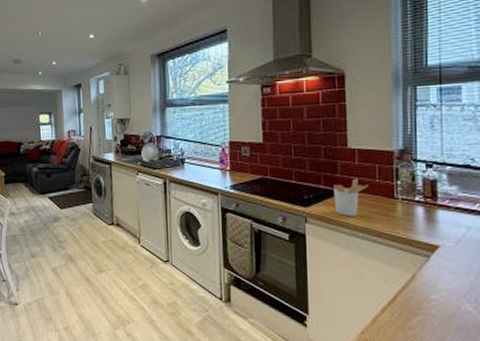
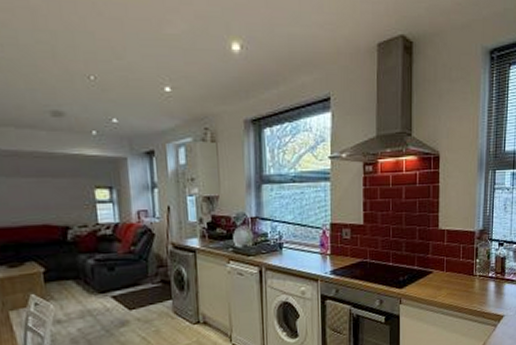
utensil holder: present [334,178,369,217] -> none [425,258,454,295]

